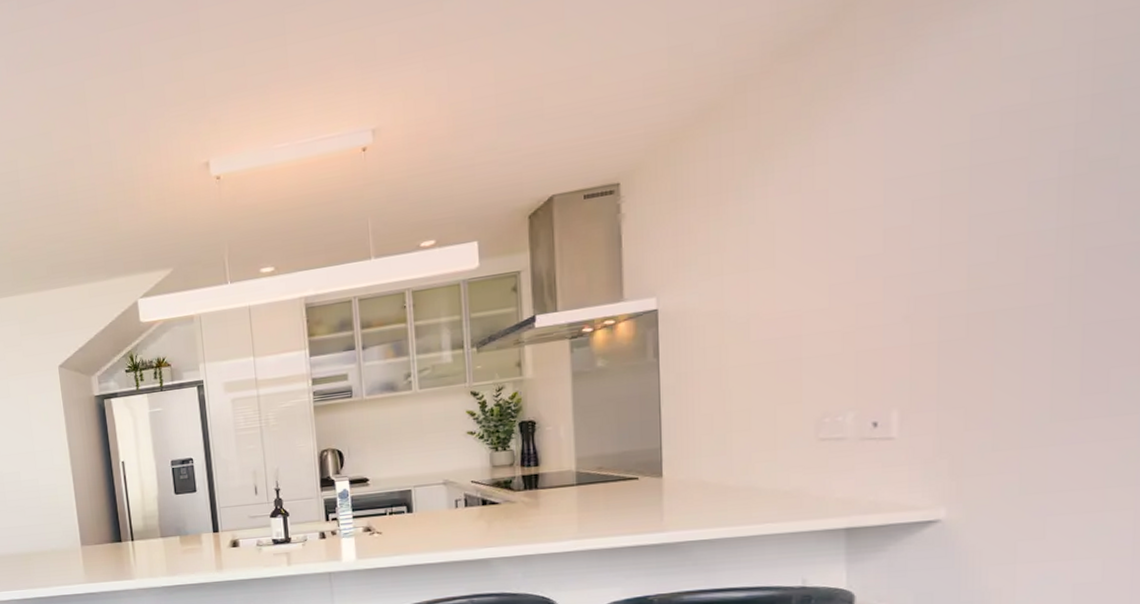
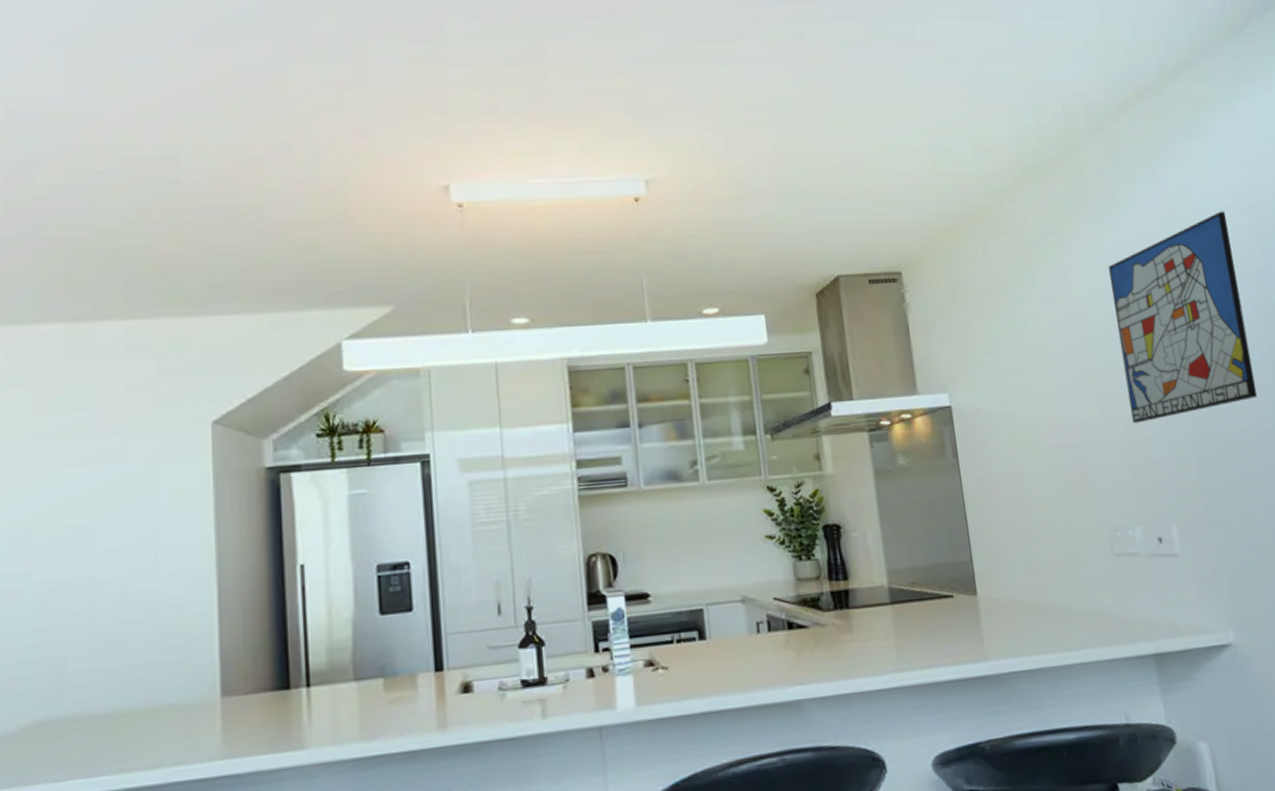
wall art: none [866,54,1048,312] -> present [1107,211,1258,424]

